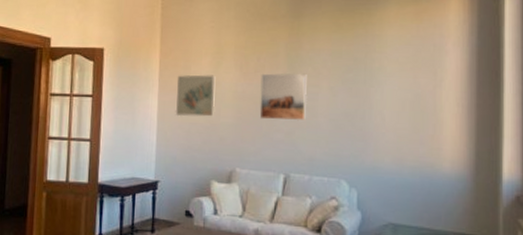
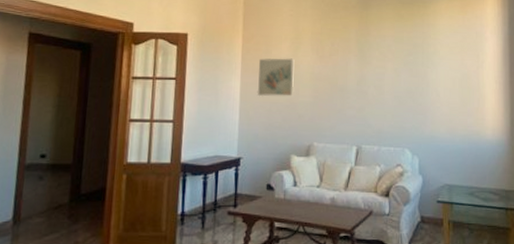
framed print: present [259,73,308,121] -> none [334,56,376,99]

